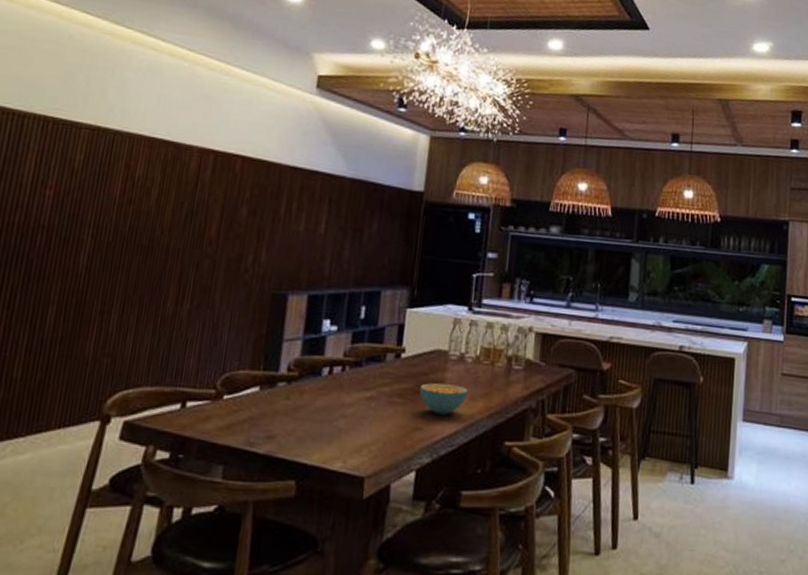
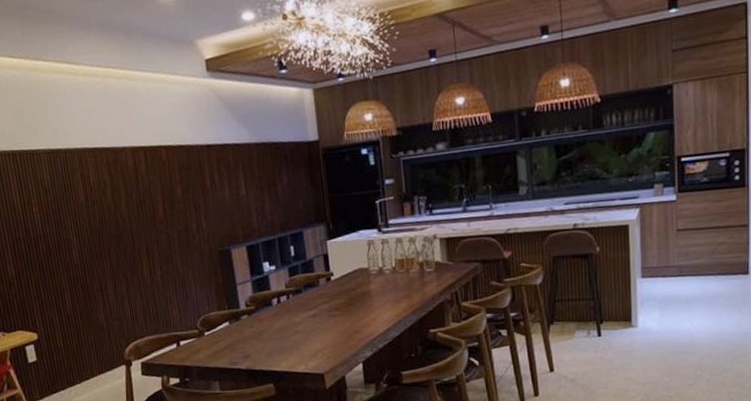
cereal bowl: present [419,383,468,415] -> none [351,293,392,318]

